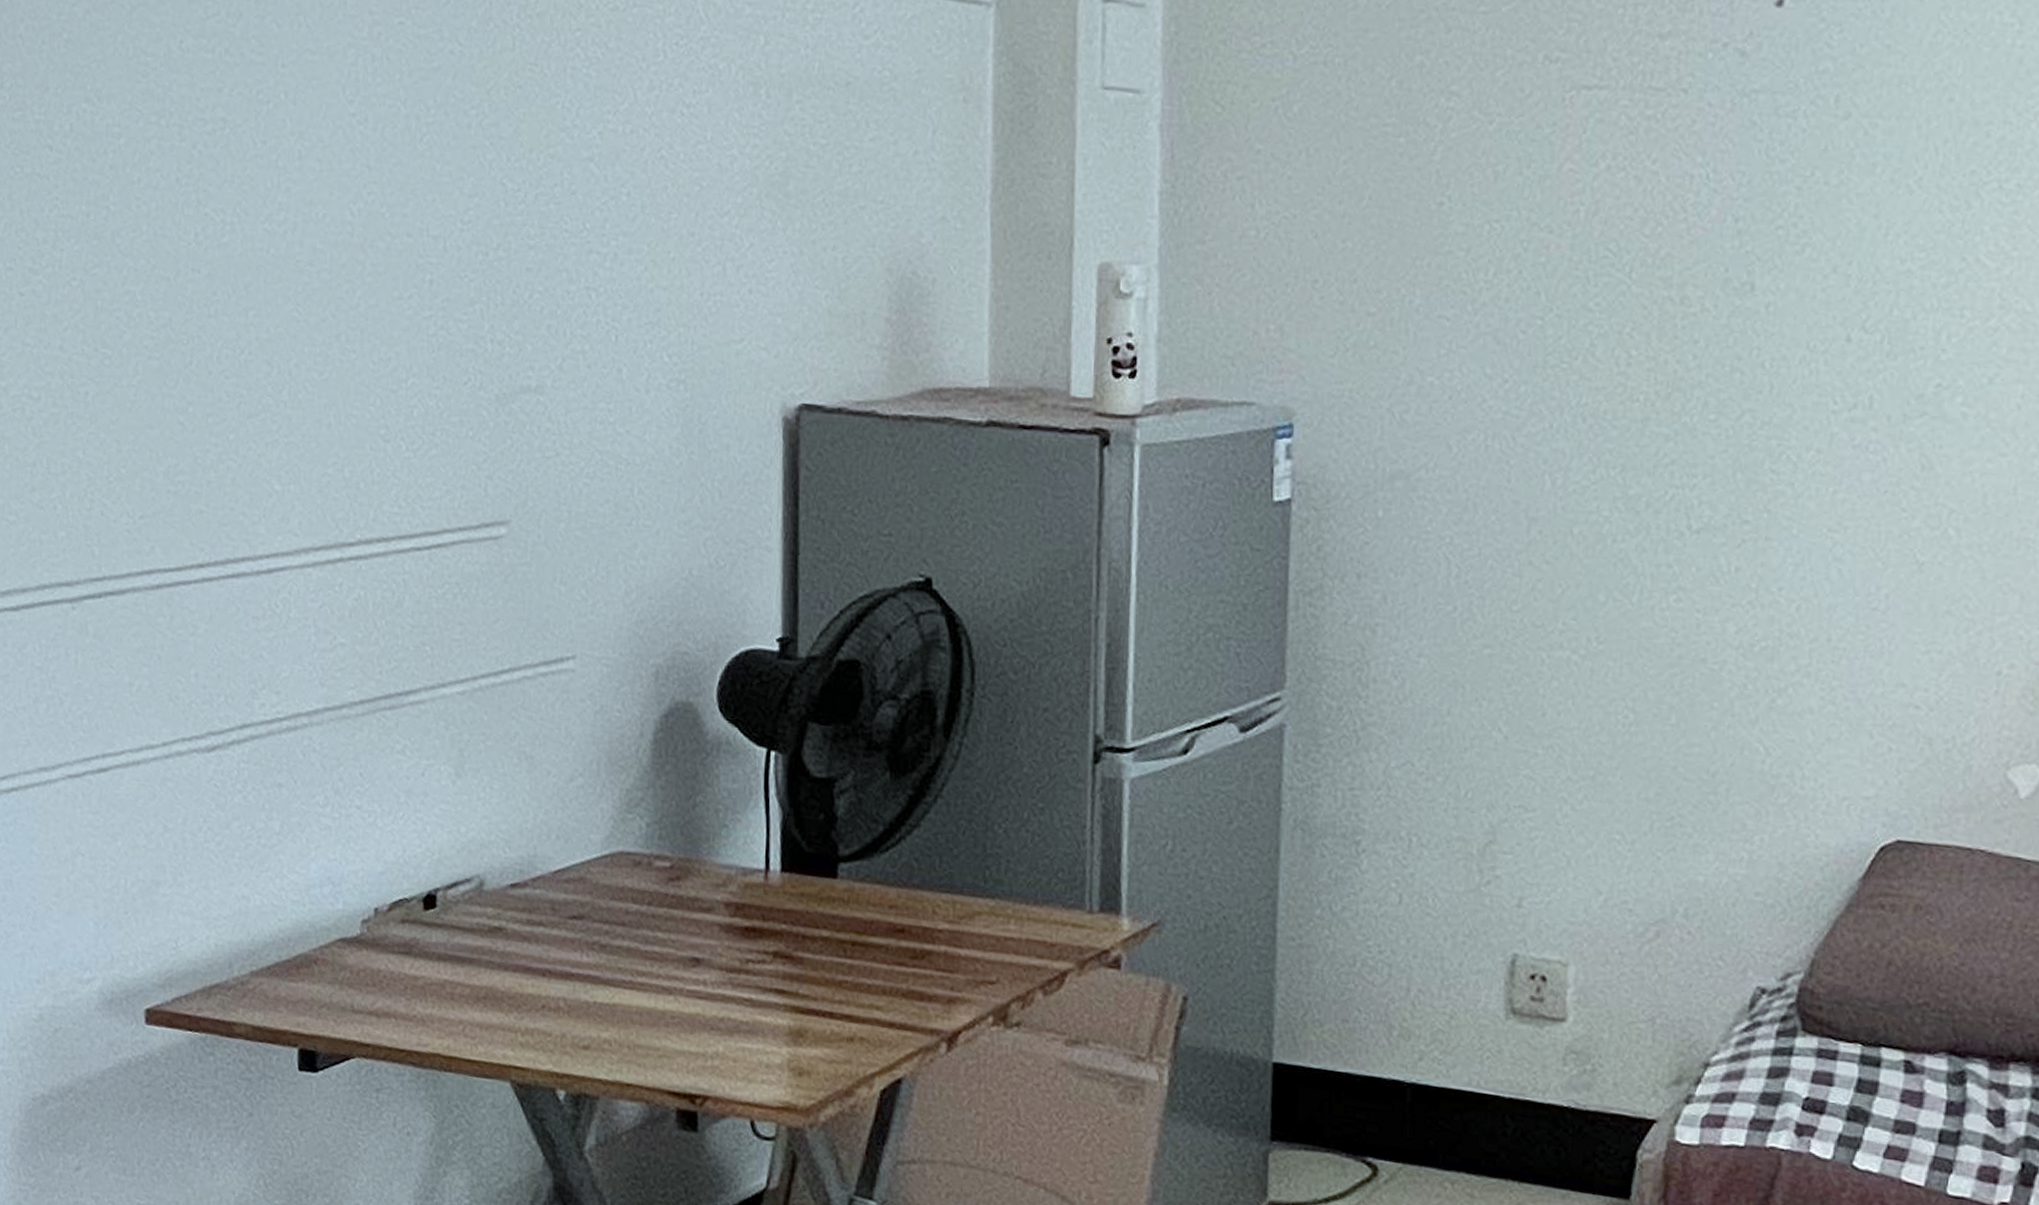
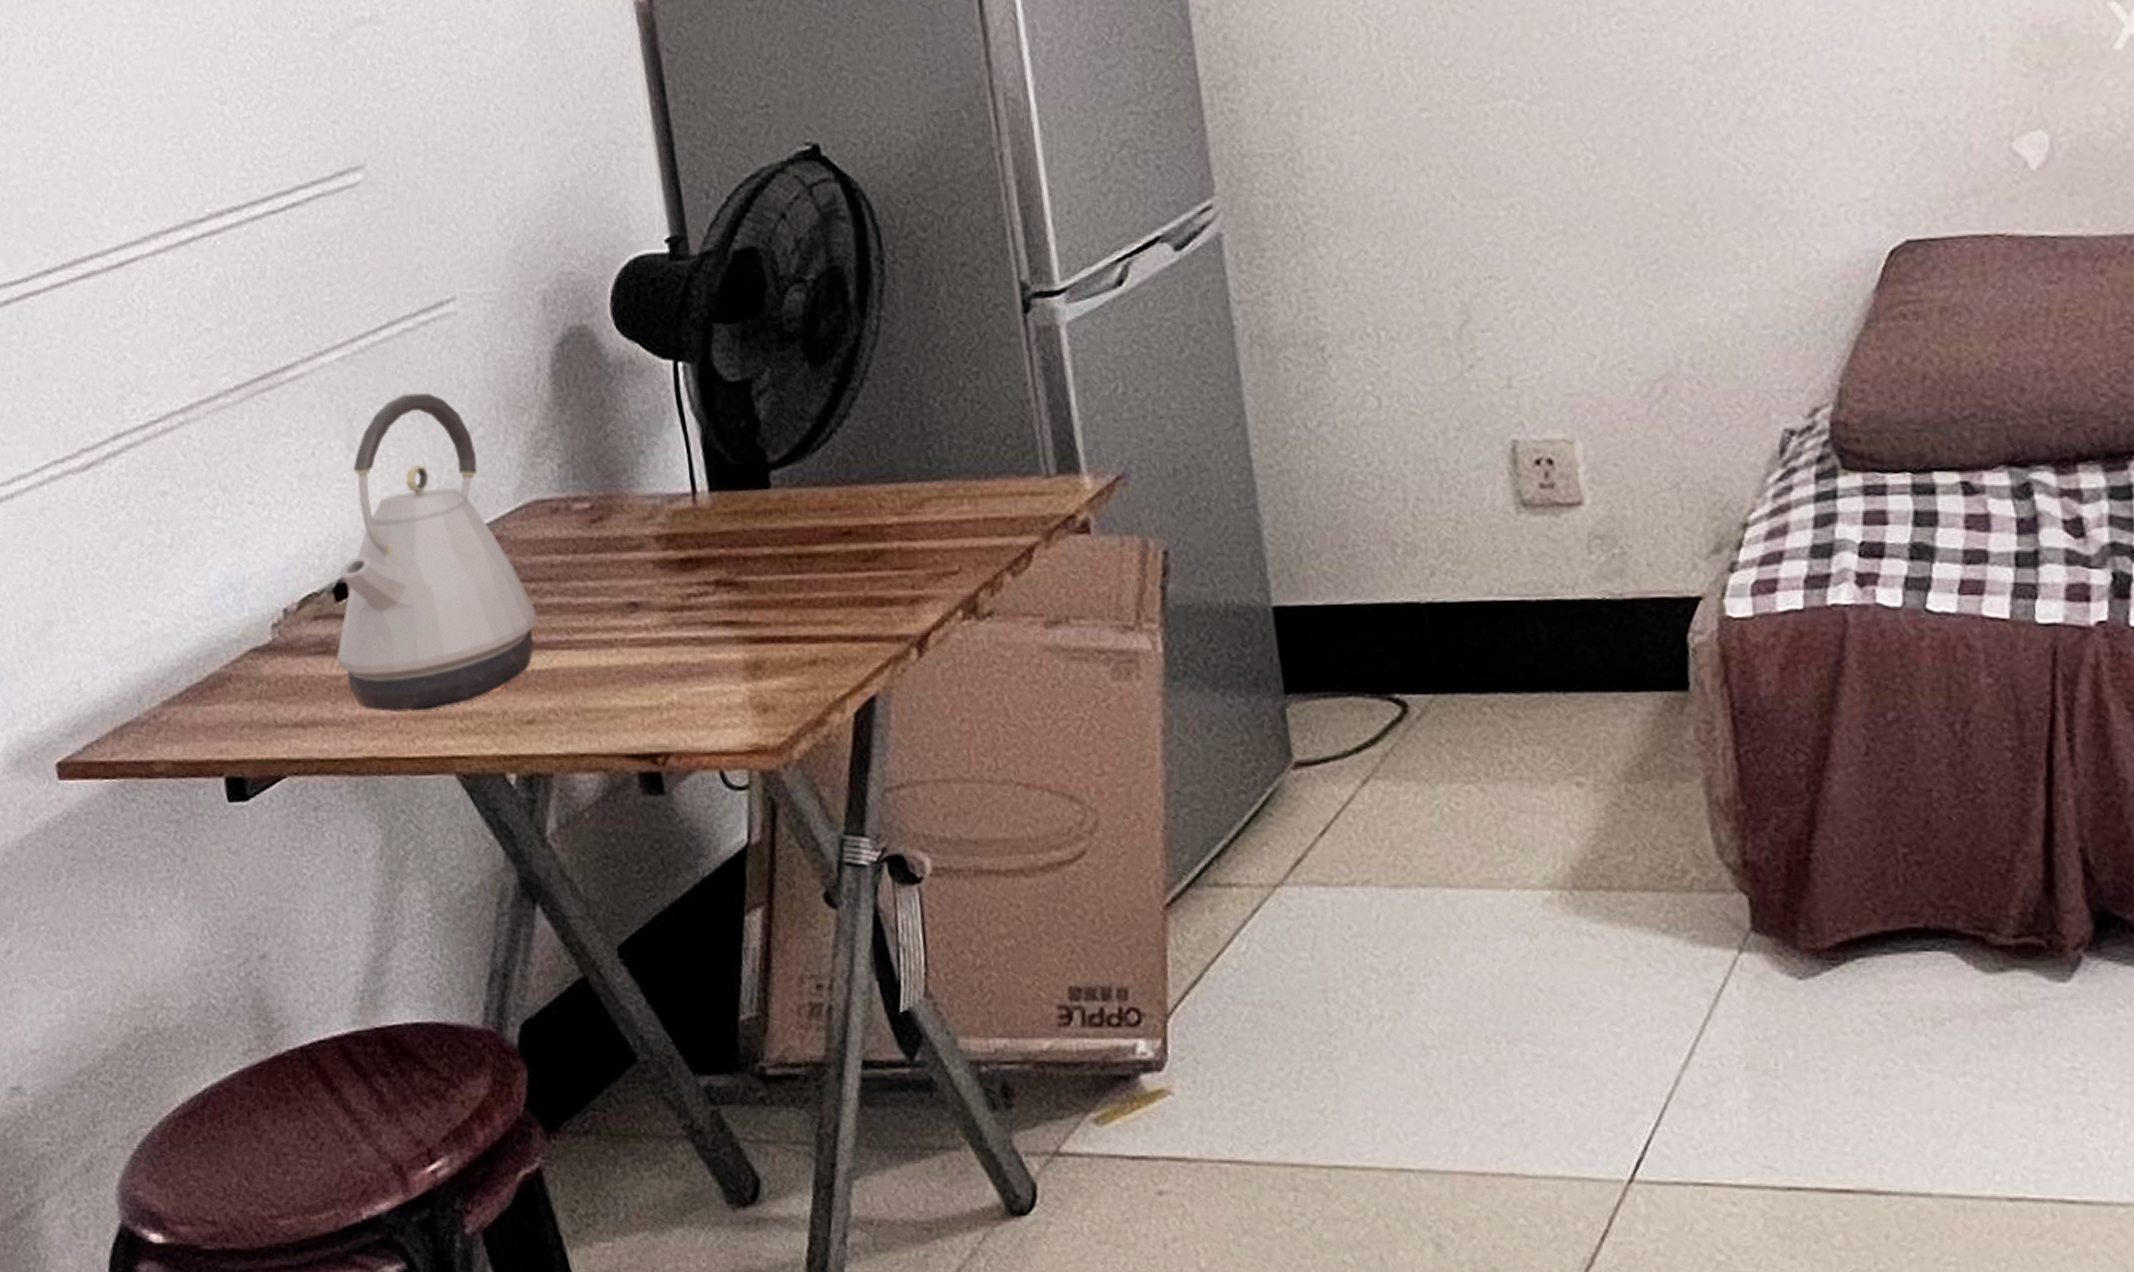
kettle: none [417,734,606,1021] -> present [336,392,537,713]

